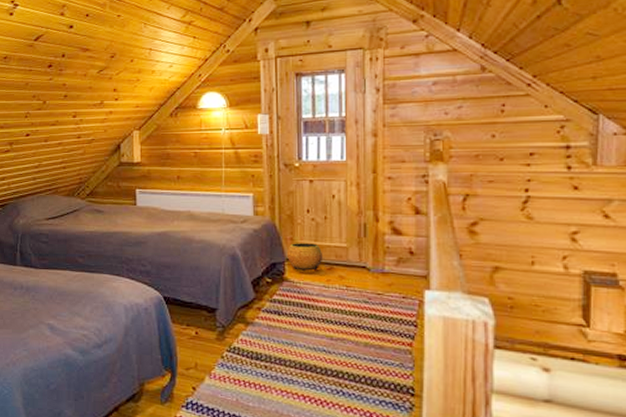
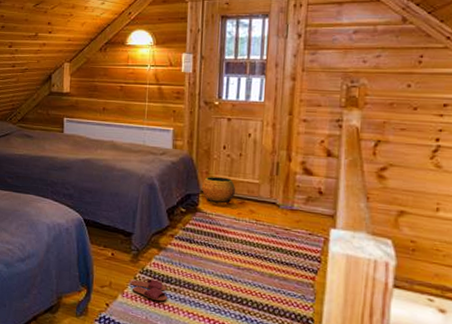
slippers: none [218,357,259,380] -> present [131,279,168,301]

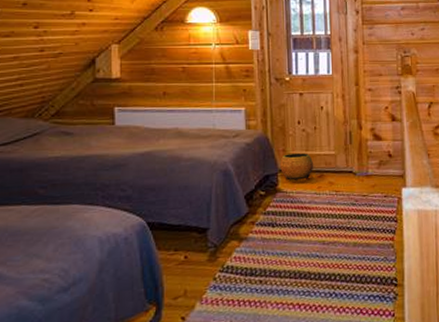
slippers: present [131,279,168,301] -> none [210,275,254,299]

